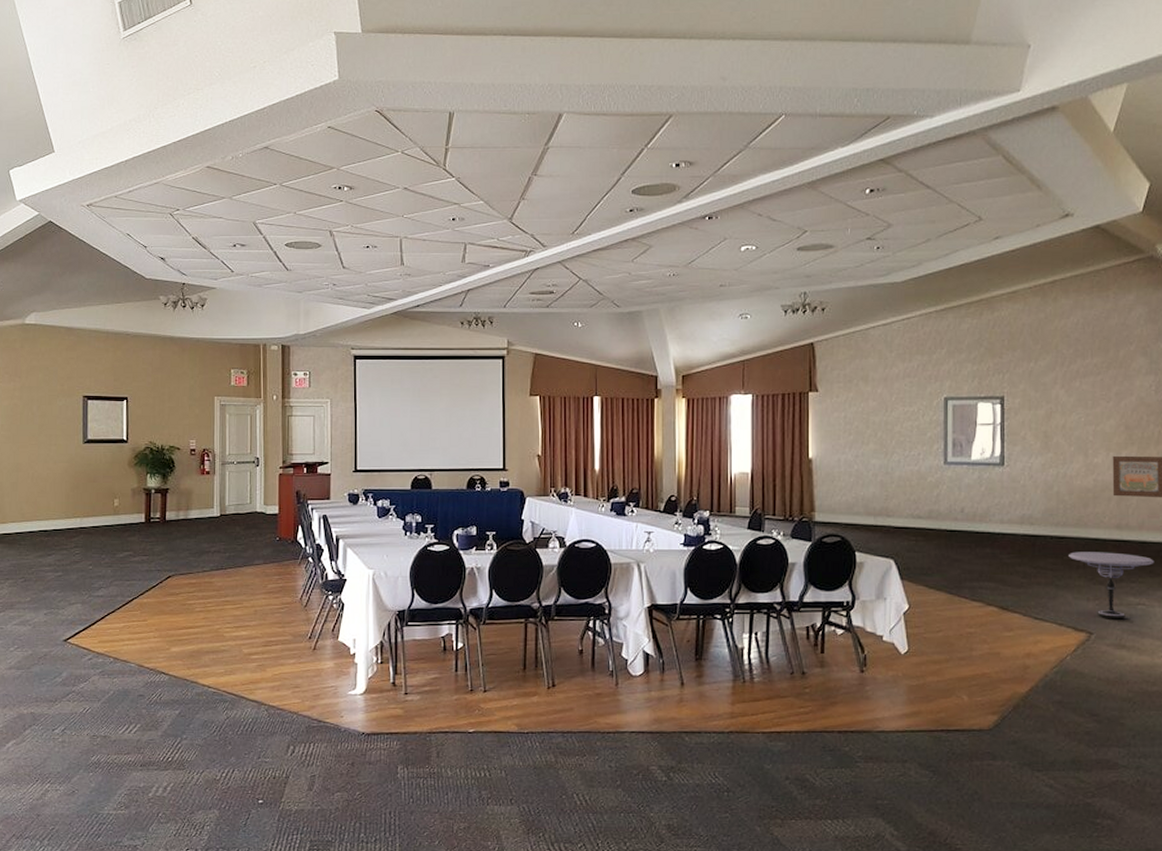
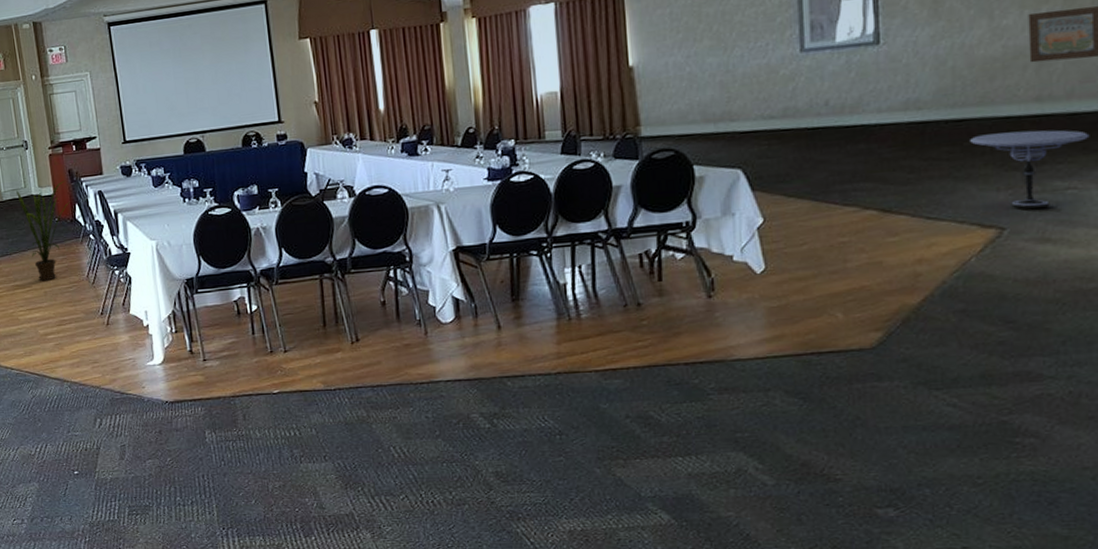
house plant: none [241,501,294,600] -> present [16,180,70,281]

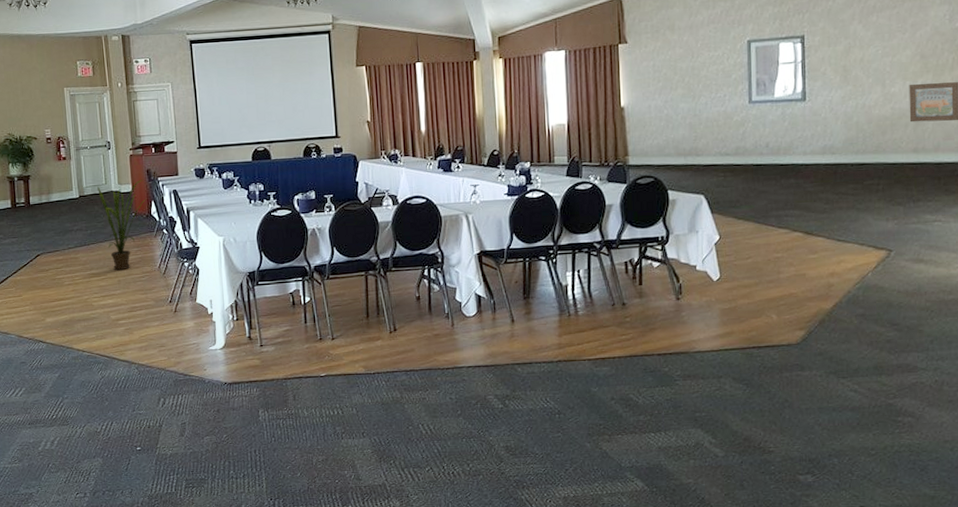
side table: present [970,129,1090,210] -> none [869,174,950,237]

